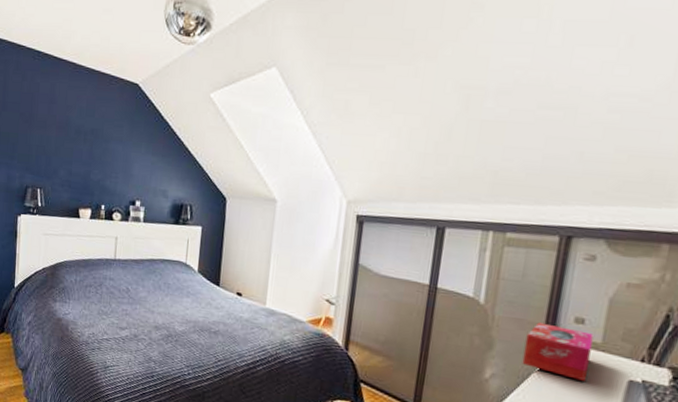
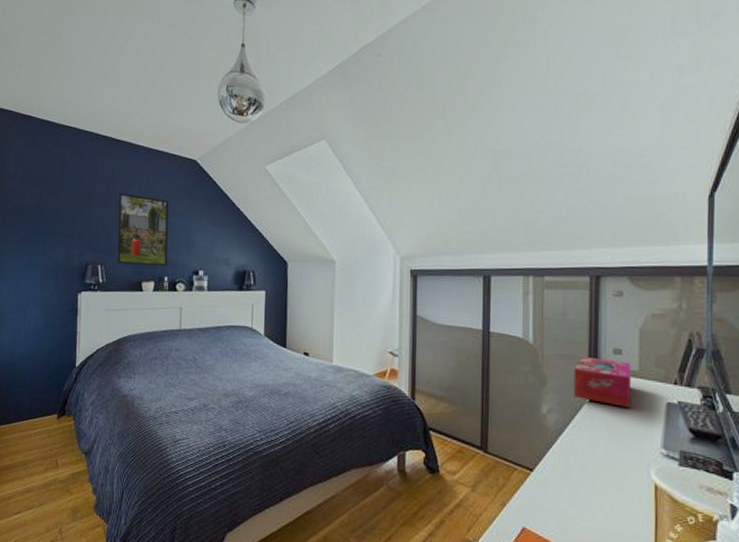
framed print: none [56,115,109,195] -> present [117,193,169,267]

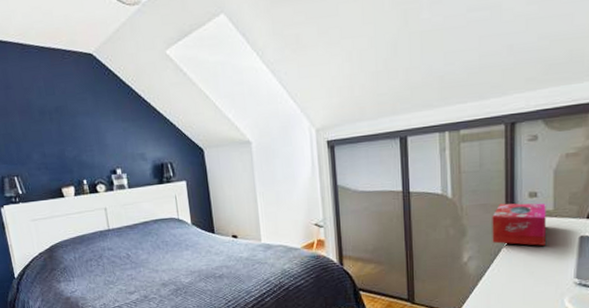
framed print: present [117,193,169,267] -> none [18,99,84,174]

